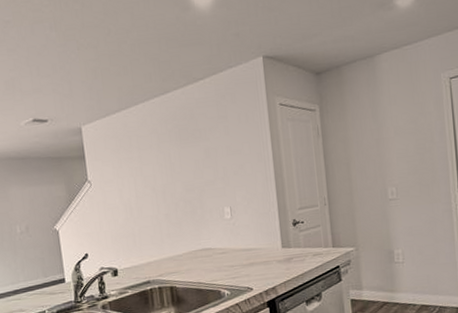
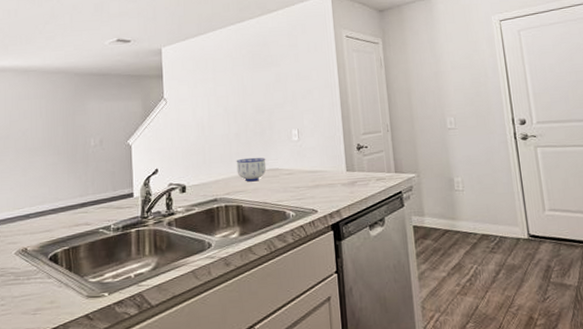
bowl: none [167,237,199,263] -> present [236,157,267,182]

